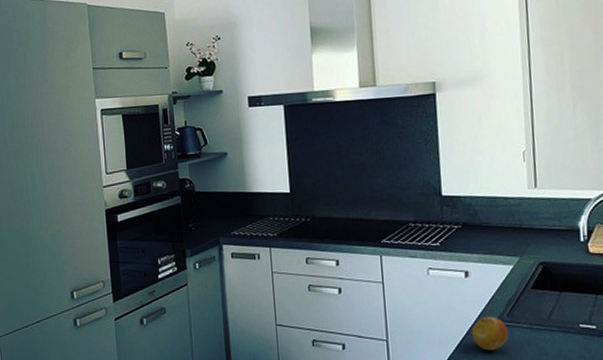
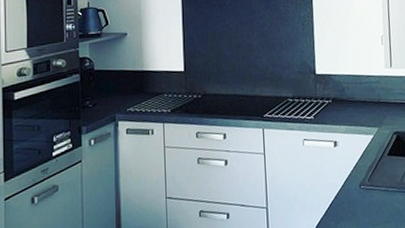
fruit: present [471,317,509,351] -> none [339,182,370,213]

